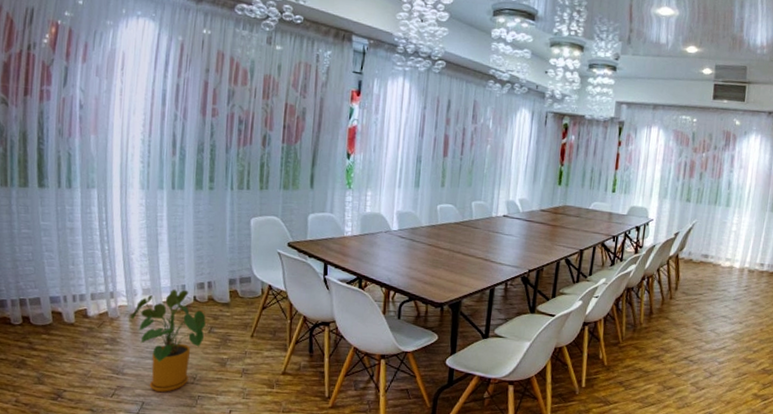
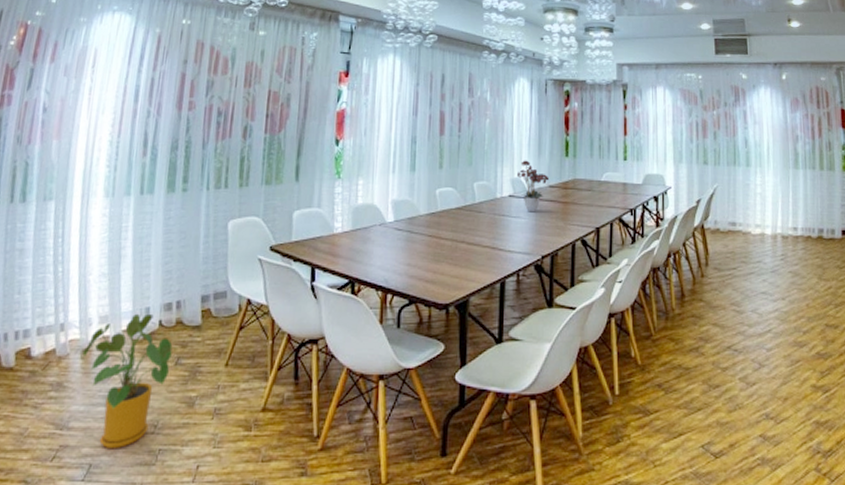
flower arrangement: none [512,185,542,232] -> present [518,160,550,213]

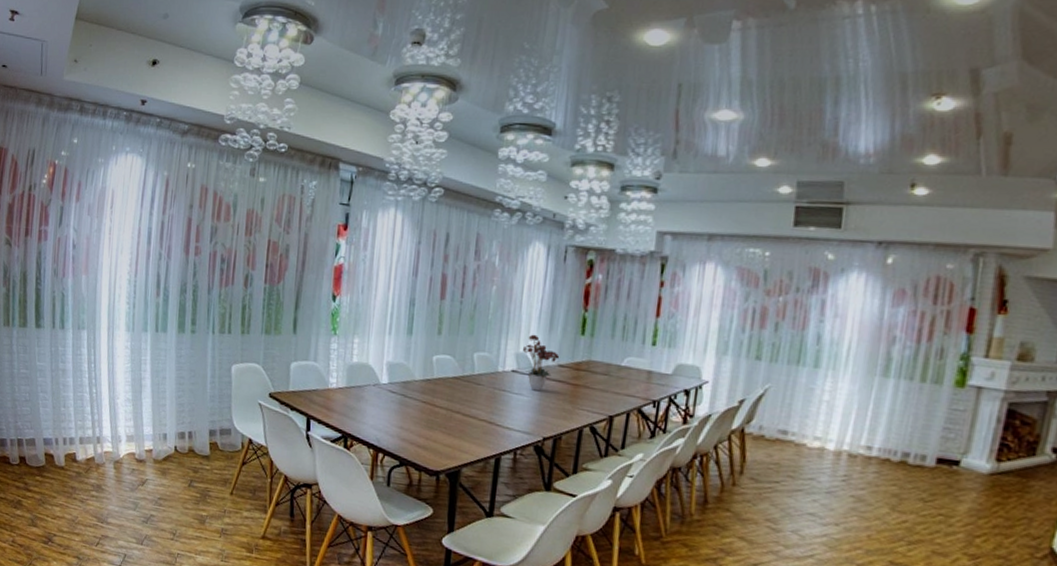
house plant: present [82,315,177,448] -> none [115,438,190,547]

